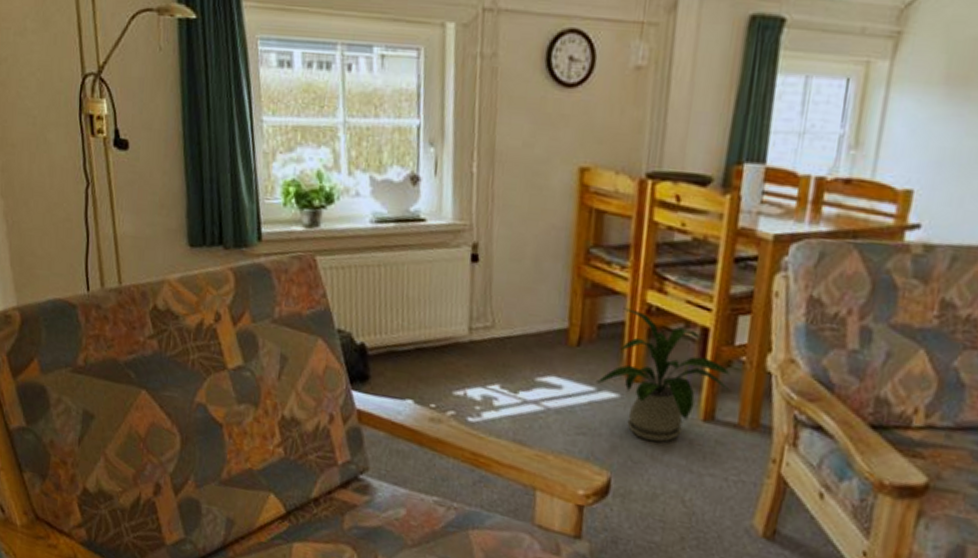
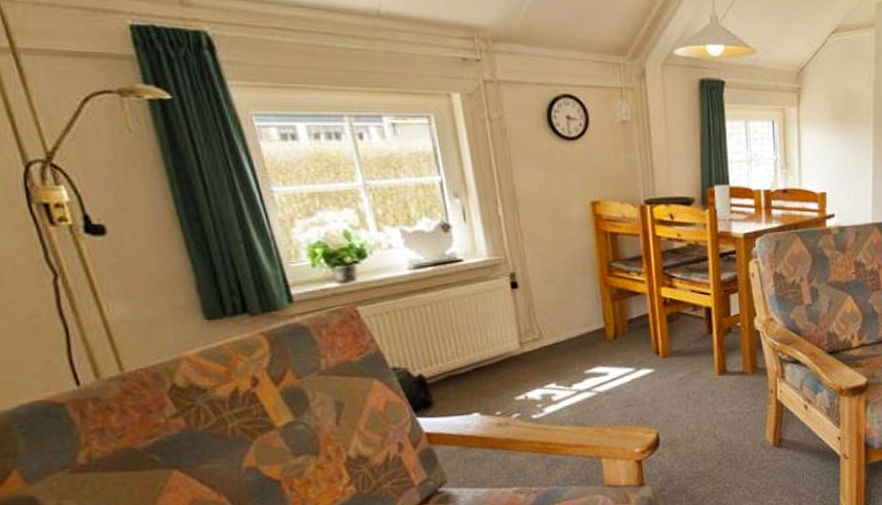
house plant: present [595,308,731,442] -> none [633,303,733,399]

